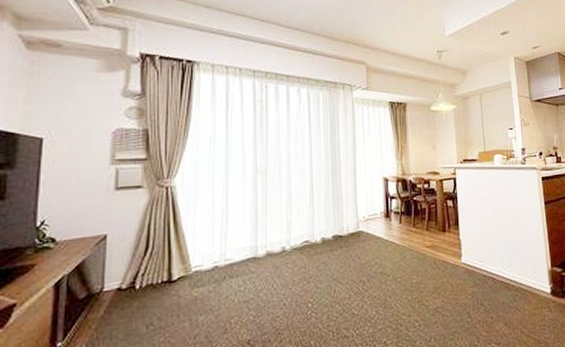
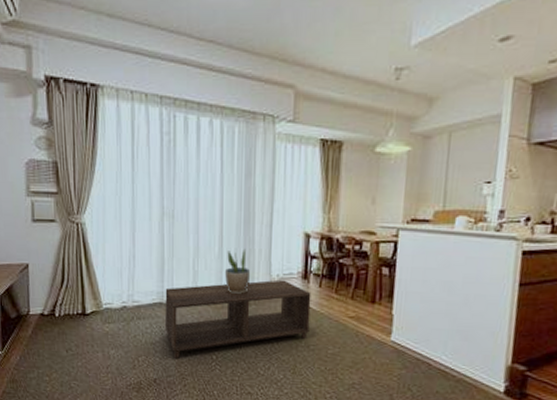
coffee table: none [259,220,395,314] -> present [165,279,311,359]
potted plant: none [317,196,339,239] -> present [225,248,250,294]

